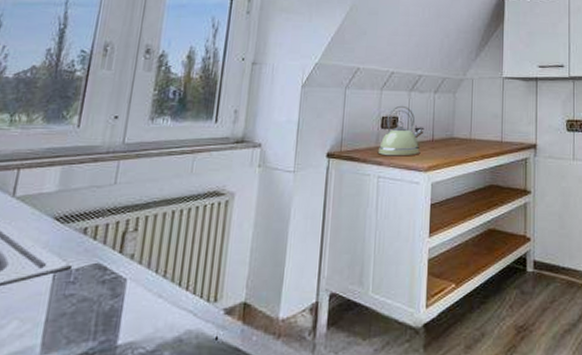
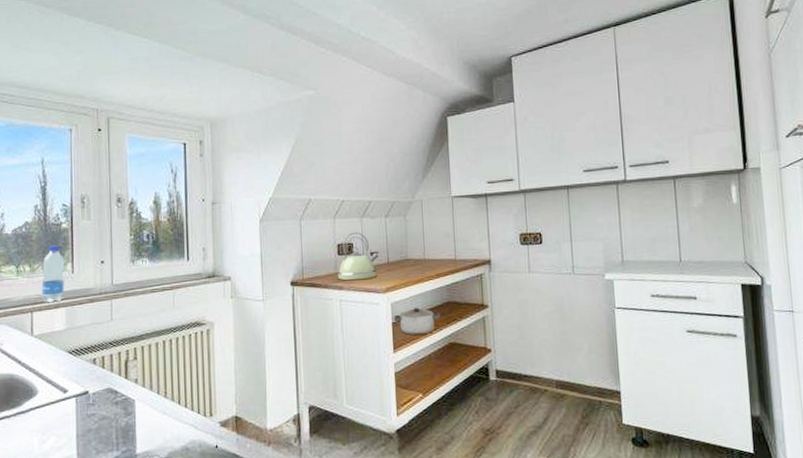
bottle: none [34,95,72,160] -> present [41,245,65,303]
cooking pot: none [432,188,482,219] -> present [393,307,441,336]

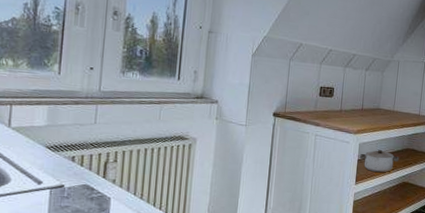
bottle: present [41,245,65,303] -> none [23,45,52,99]
kettle: present [337,232,379,281] -> none [316,78,356,121]

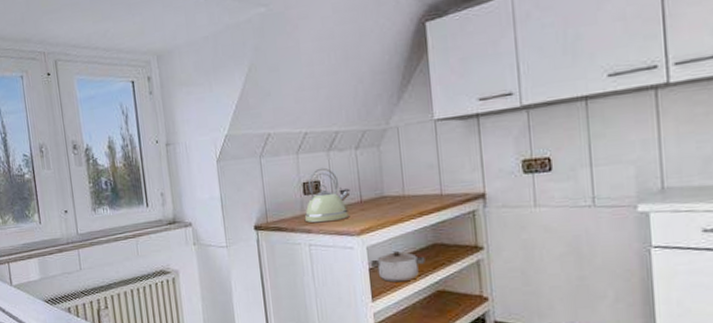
kettle: none [316,78,356,121] -> present [304,167,350,224]

